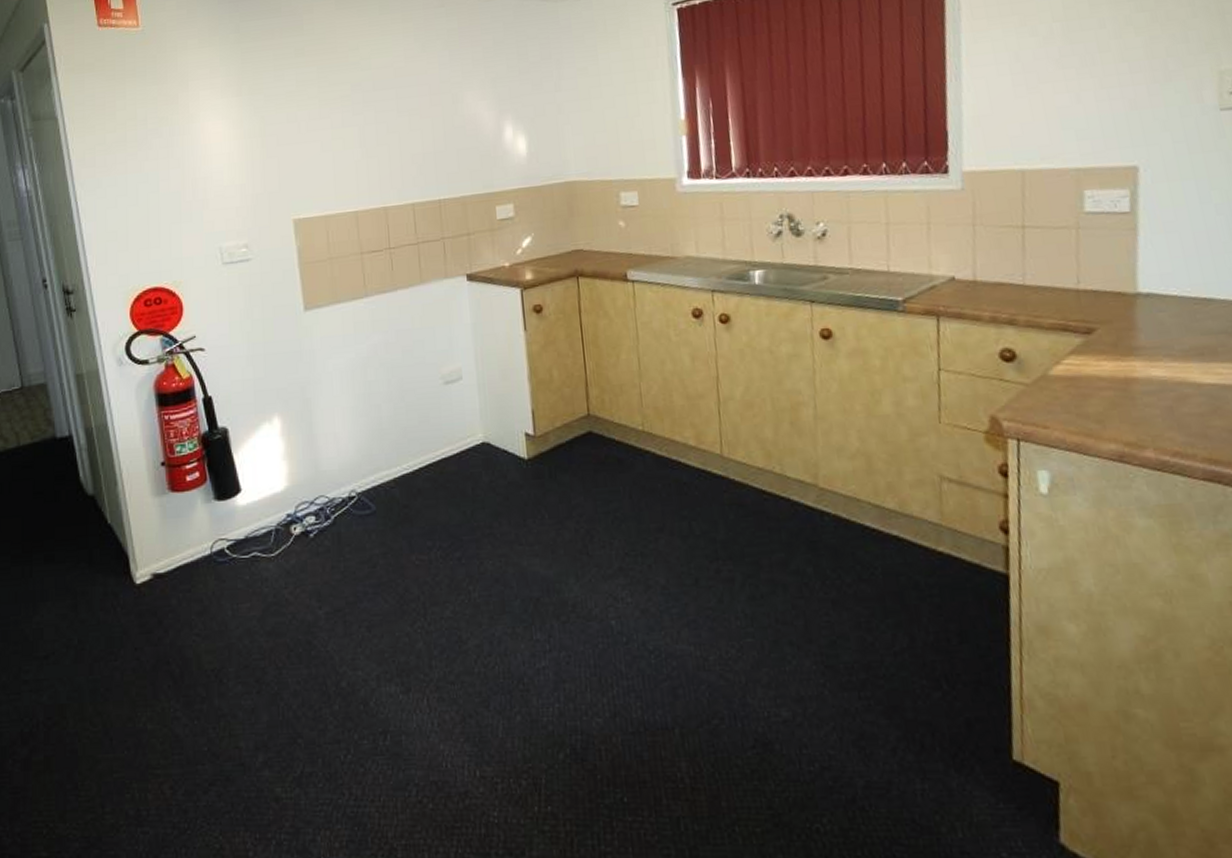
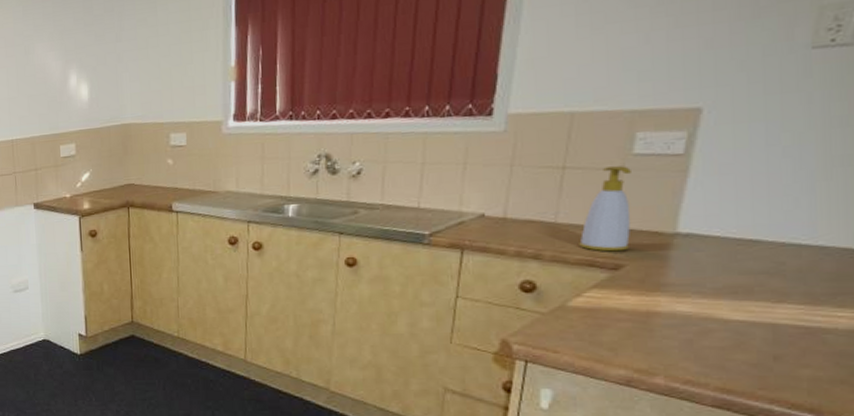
soap bottle: none [1050,224,1097,315] -> present [579,166,631,252]

